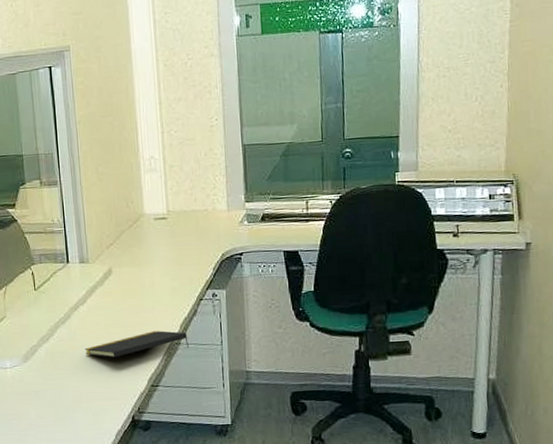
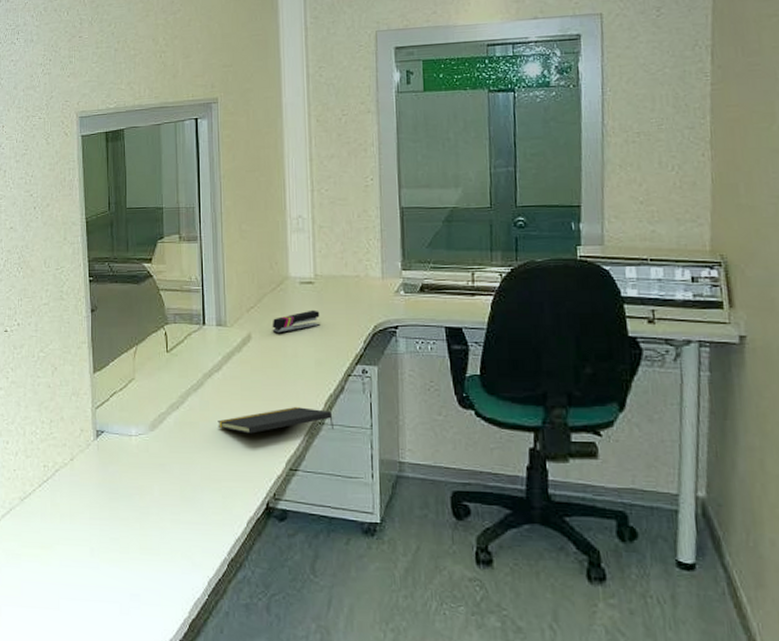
stapler: none [130,243,174,267] -> present [272,310,320,334]

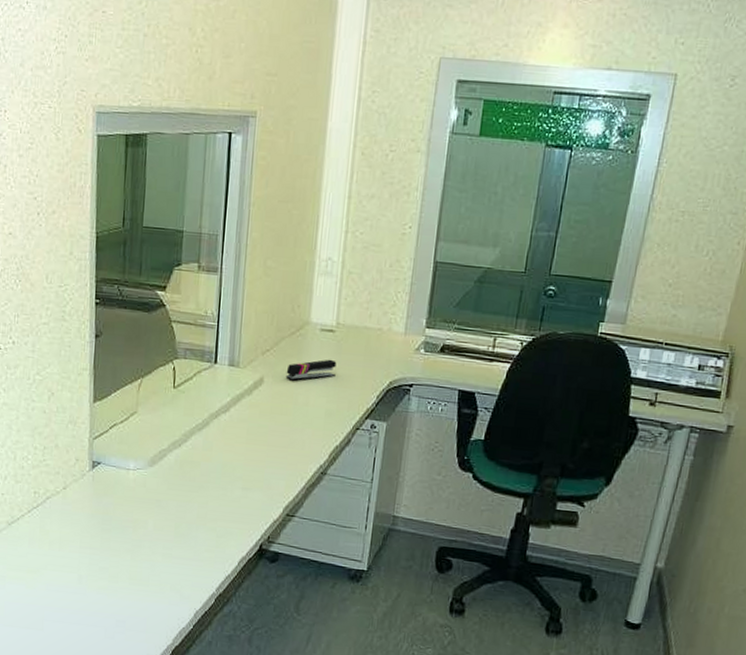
notepad: present [218,407,334,434] -> none [219,455,335,481]

